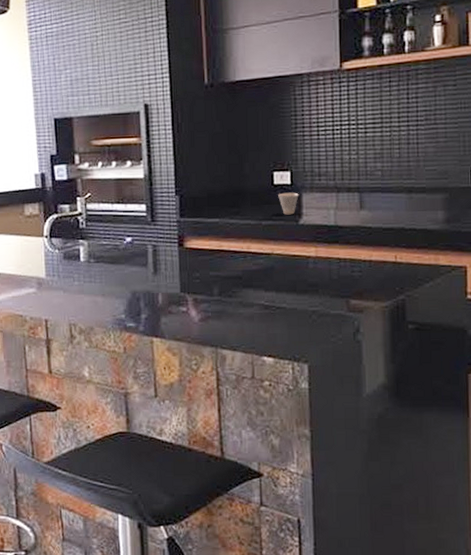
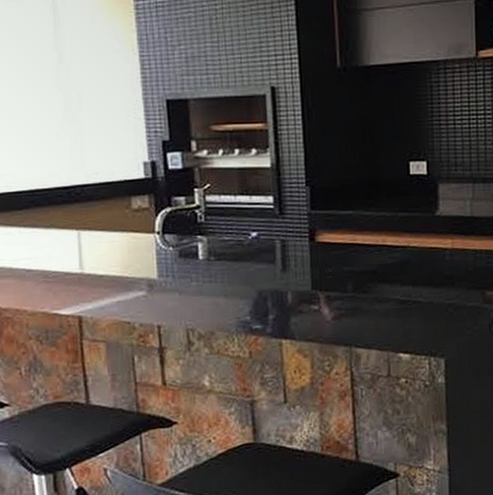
cup: present [278,192,299,215] -> none [414,183,435,206]

